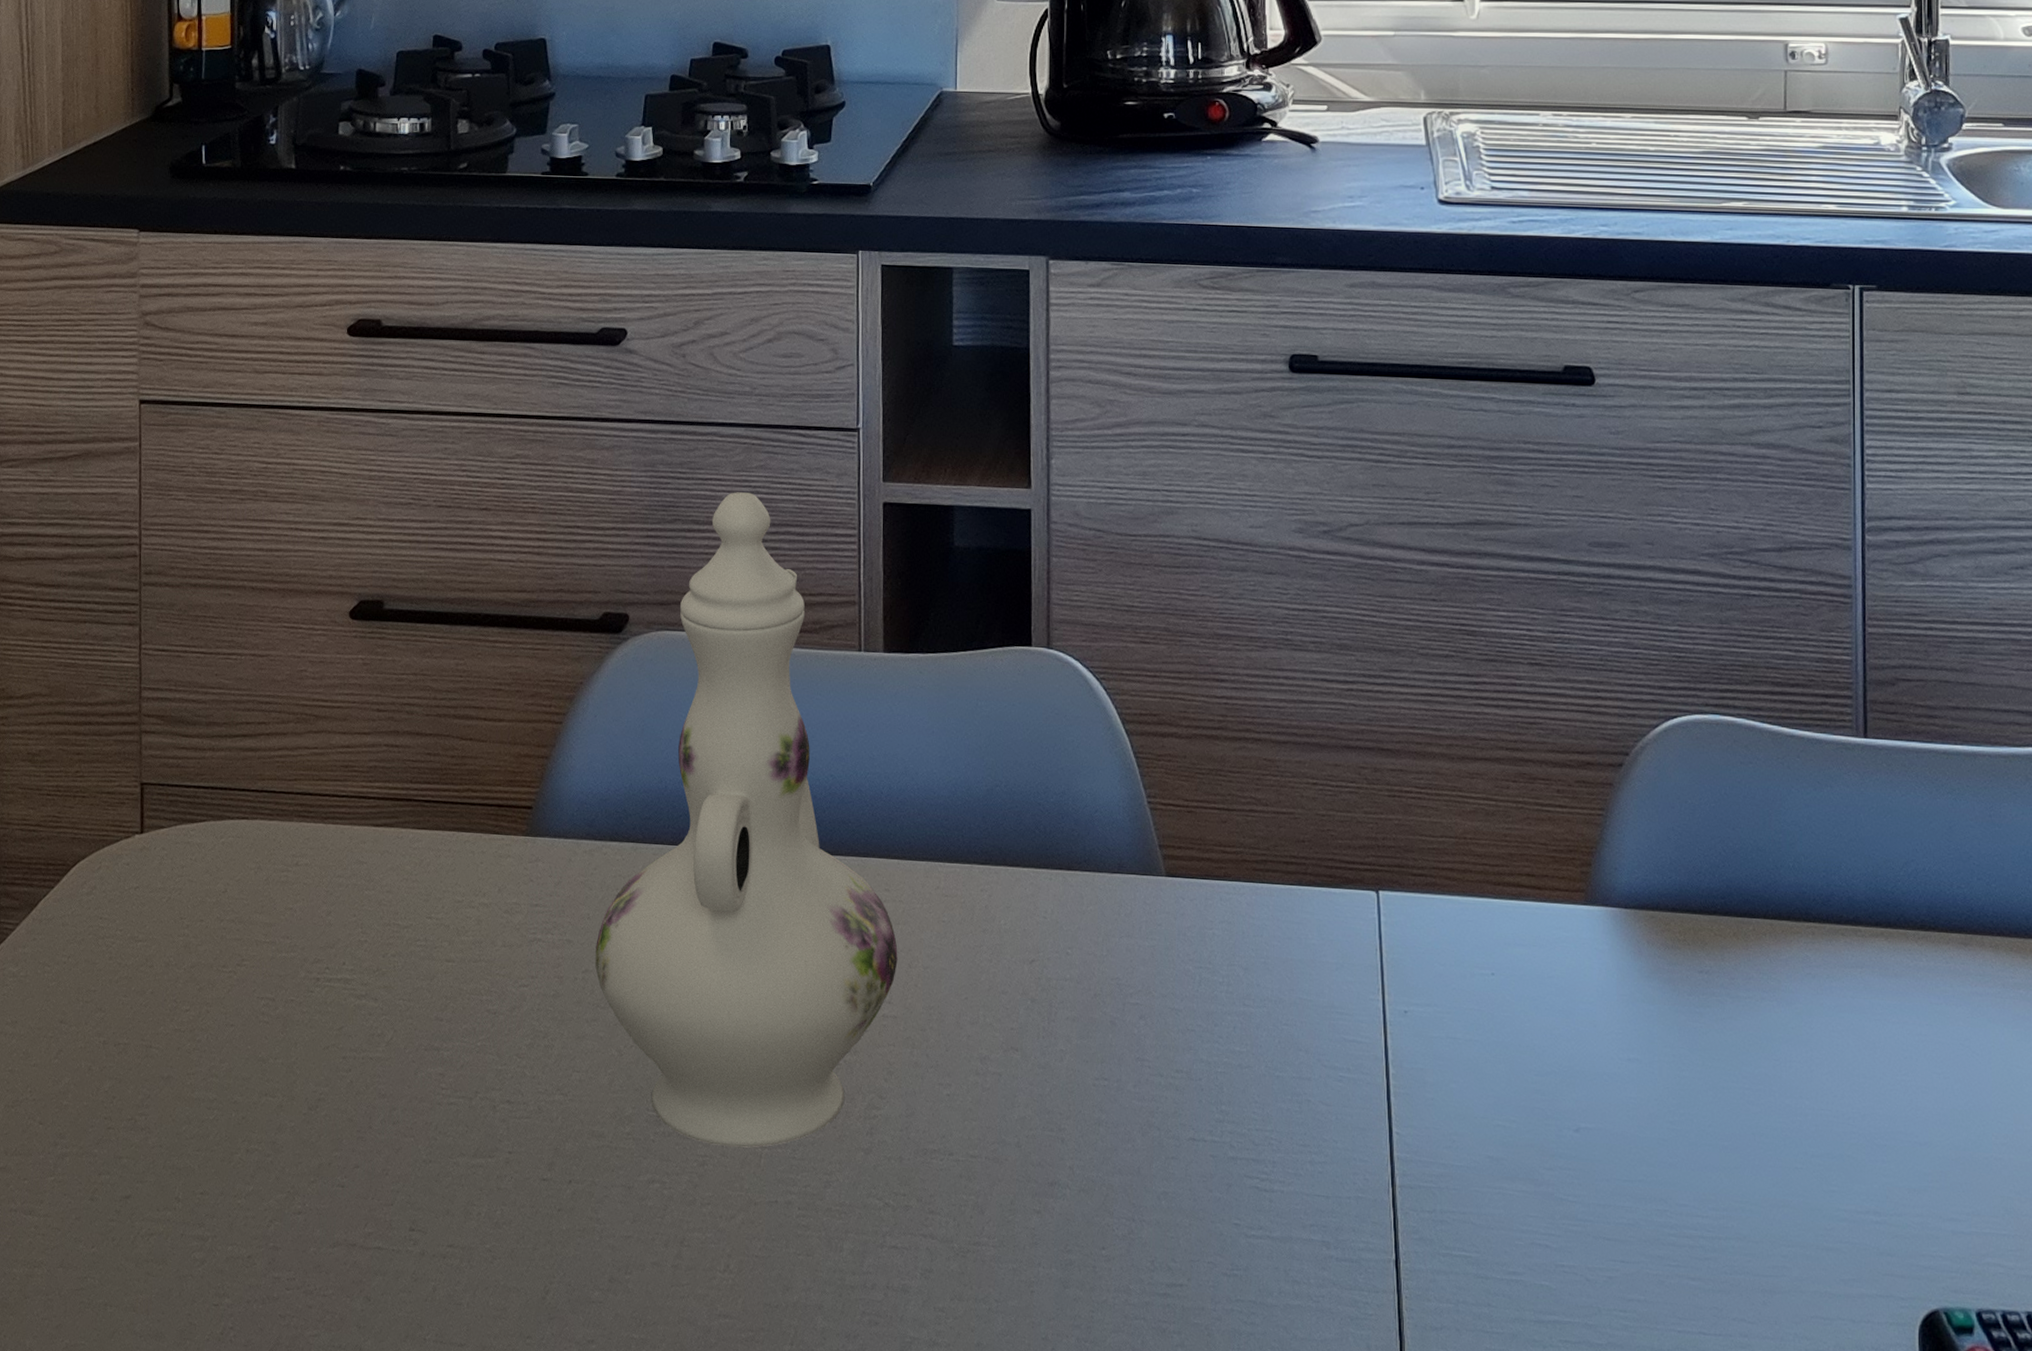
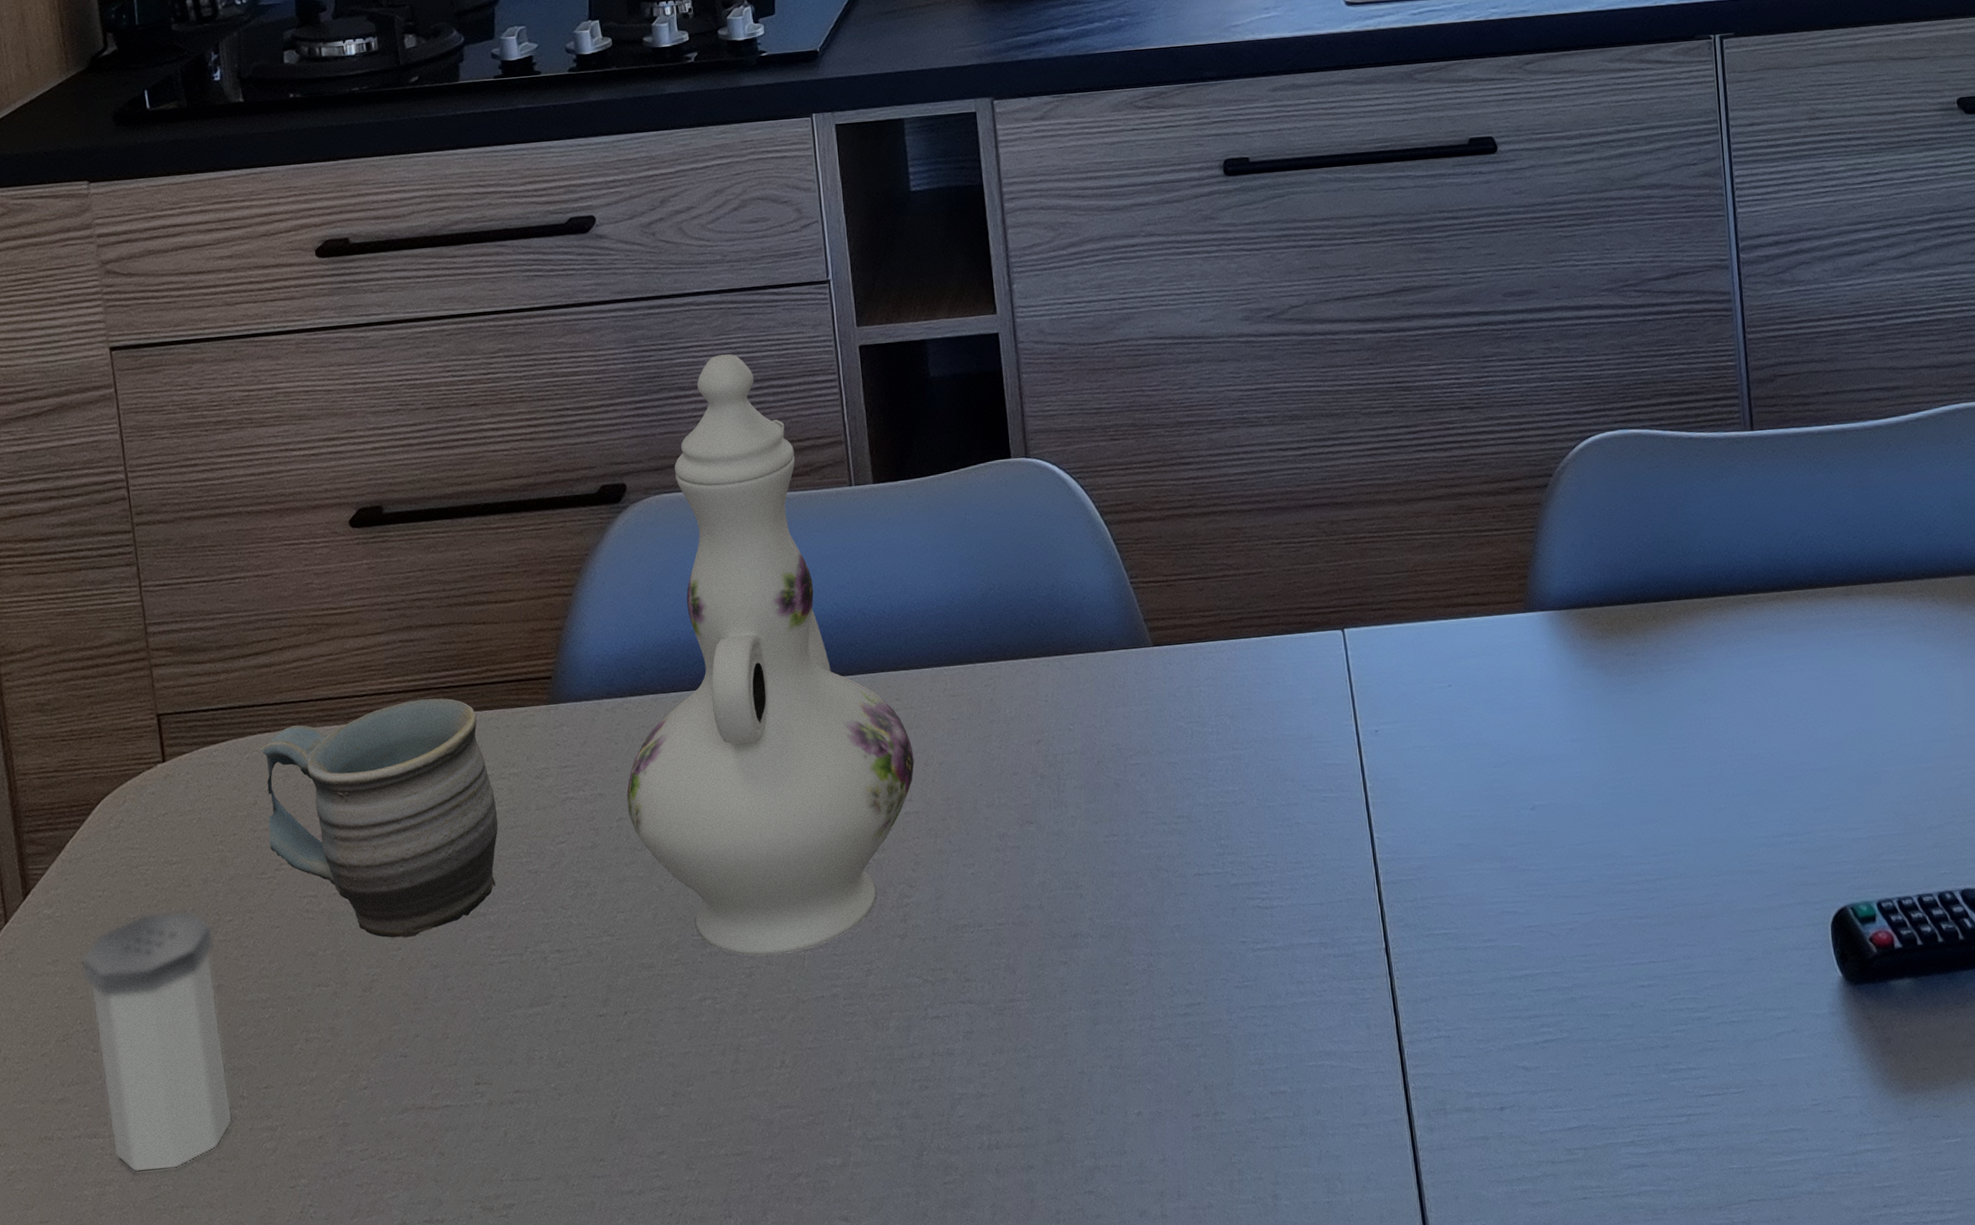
salt shaker: none [38,988,169,1263] -> present [81,910,233,1173]
mug: none [234,809,463,1060] -> present [259,698,499,938]

